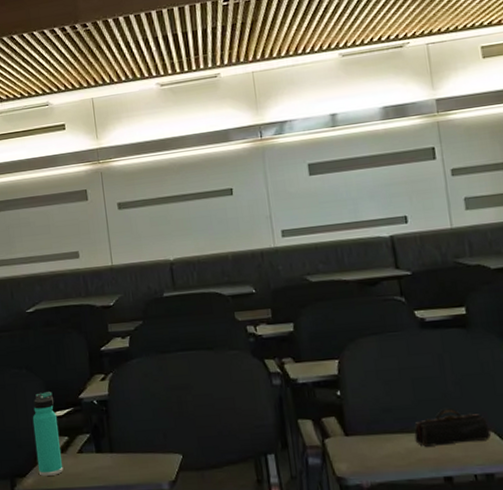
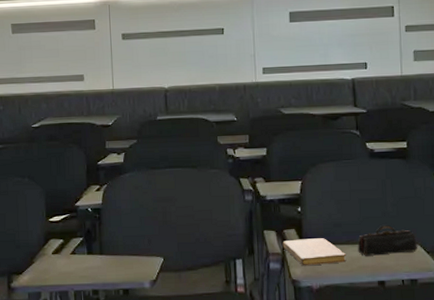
thermos bottle: present [32,392,64,476] -> none [31,199,57,274]
notebook: none [321,426,402,461] -> present [282,238,347,266]

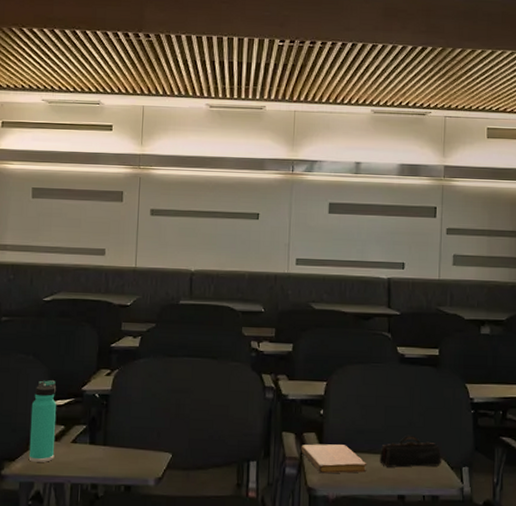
thermos bottle: none [31,199,57,274] -> present [28,380,56,462]

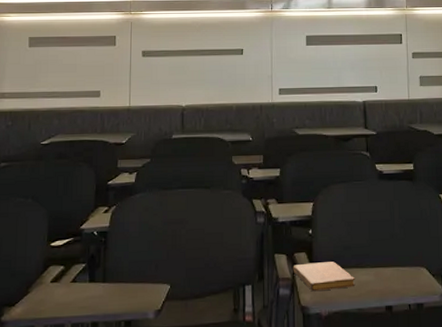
thermos bottle: present [28,380,56,462] -> none [28,222,55,305]
pencil case: present [379,435,442,468] -> none [366,247,424,280]

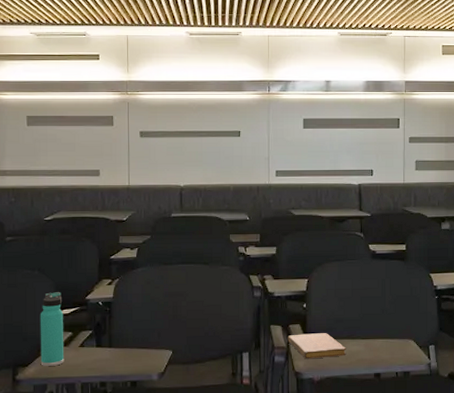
thermos bottle: none [28,222,55,305] -> present [40,292,65,366]

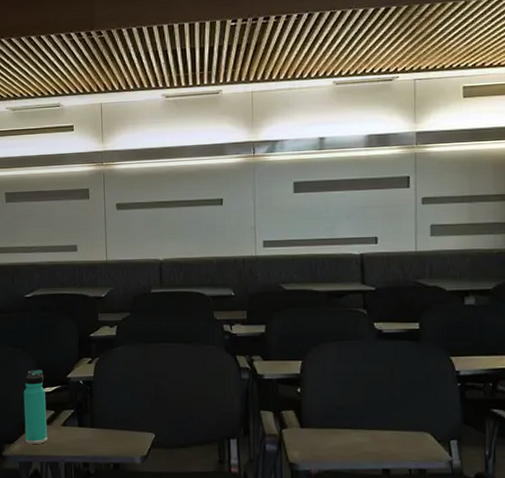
notebook: present [287,333,347,359] -> none [280,421,349,450]

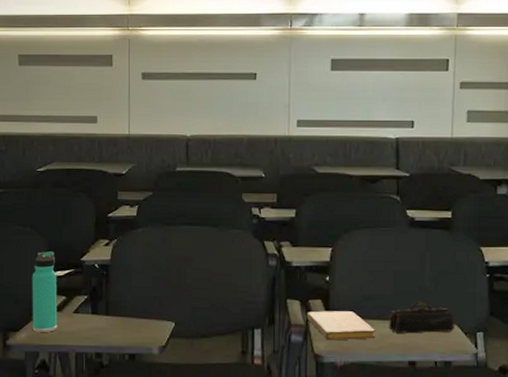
notebook: none [280,421,349,450] -> present [306,311,376,341]
pencil case: none [361,410,428,442] -> present [389,300,456,334]

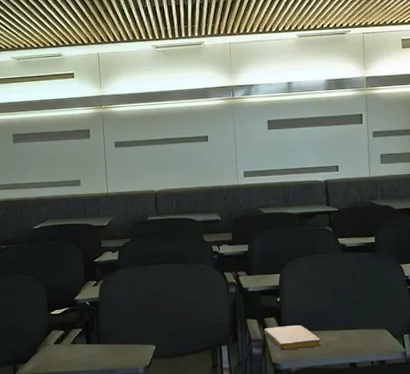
thermos bottle: present [31,251,58,332] -> none [34,294,59,362]
pencil case: present [389,300,456,334] -> none [331,312,386,341]

